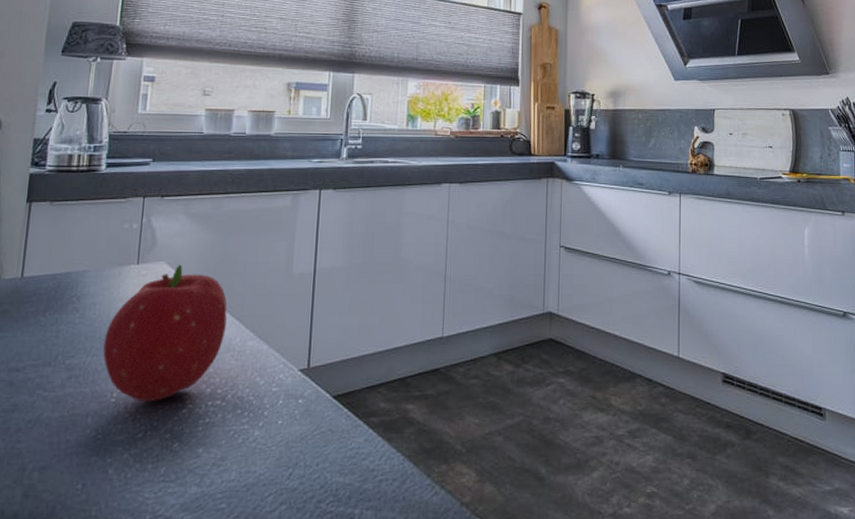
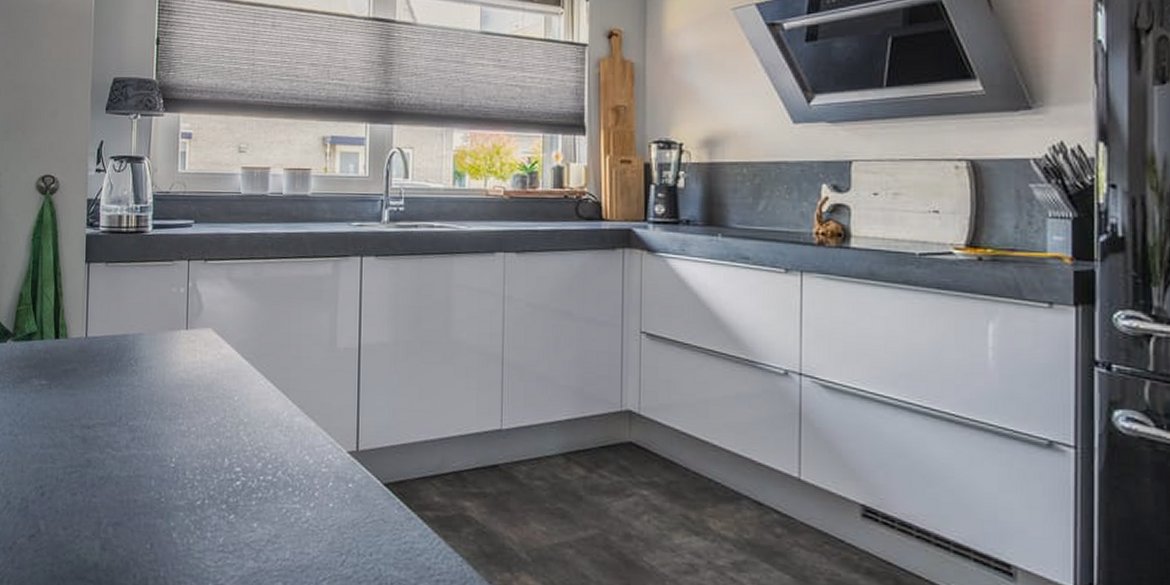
fruit: present [103,264,227,401] -> none [161,332,274,470]

